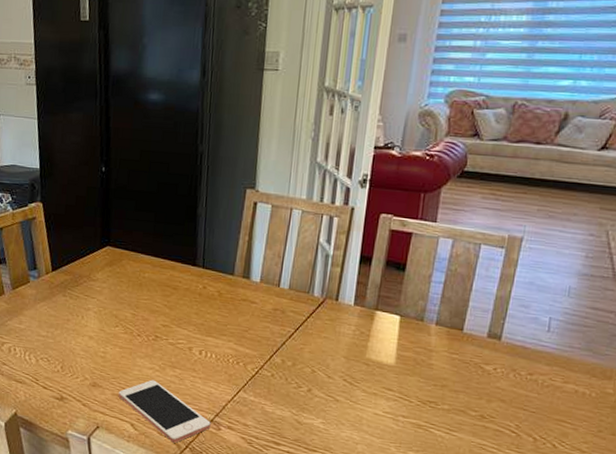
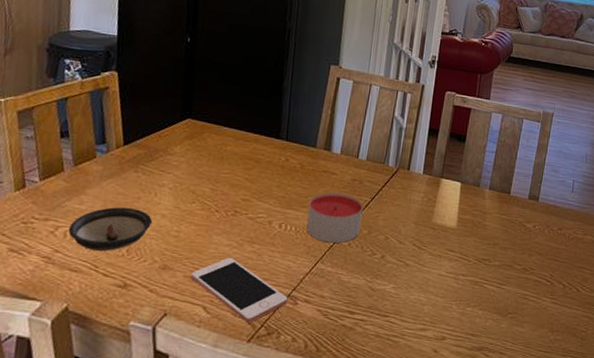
saucer: none [12,327,82,367] -> present [68,206,153,252]
candle: none [227,321,286,373] -> present [306,192,363,243]

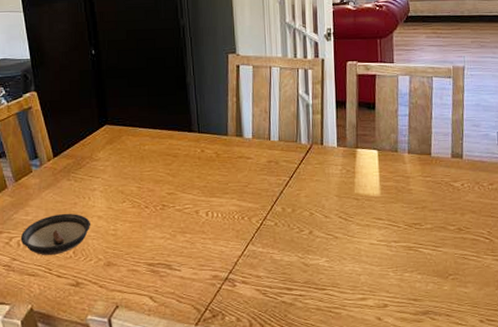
cell phone: present [190,257,288,323] -> none [133,248,226,308]
candle: present [306,192,363,243] -> none [231,175,284,225]

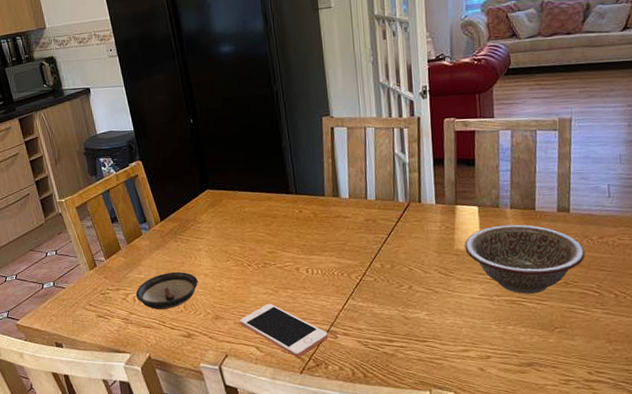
cell phone: none [133,248,226,308] -> present [239,303,328,357]
decorative bowl: none [364,169,477,240] -> present [464,224,585,294]

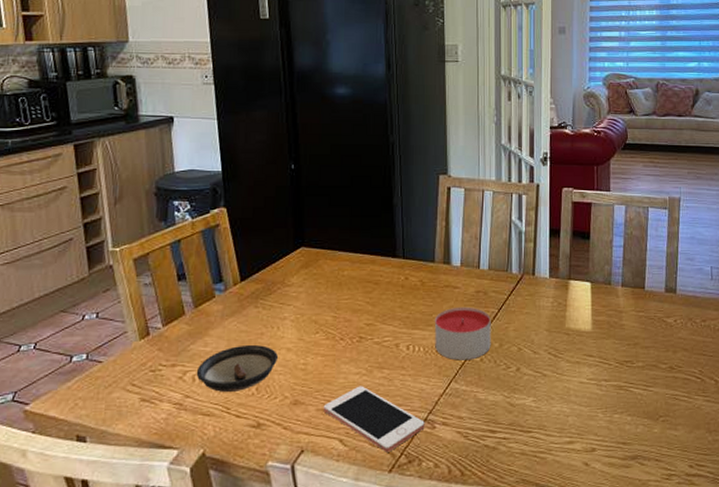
candle: none [329,233,383,281] -> present [435,306,491,360]
decorative bowl: present [464,224,585,294] -> none [576,303,689,379]

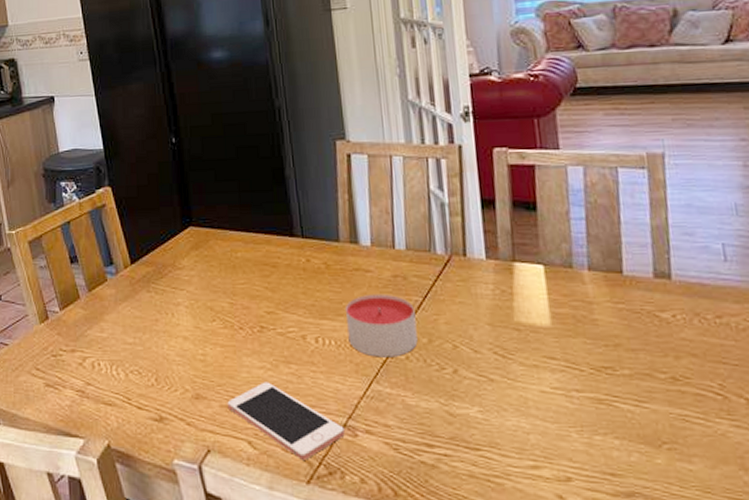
saucer: present [196,344,279,393] -> none [95,331,176,383]

